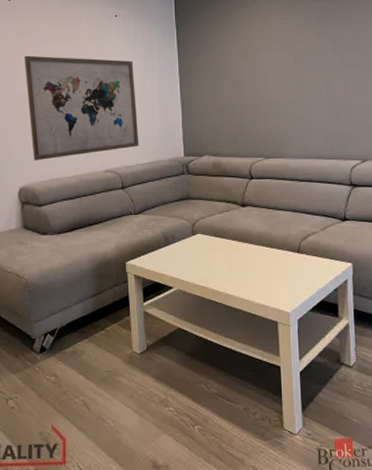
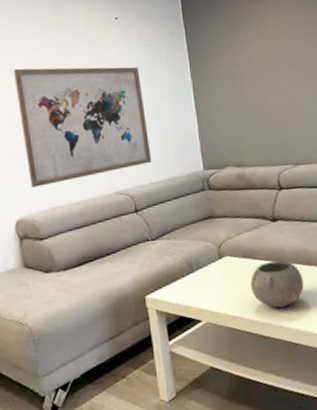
bowl: none [218,242,265,283] -> present [250,260,304,309]

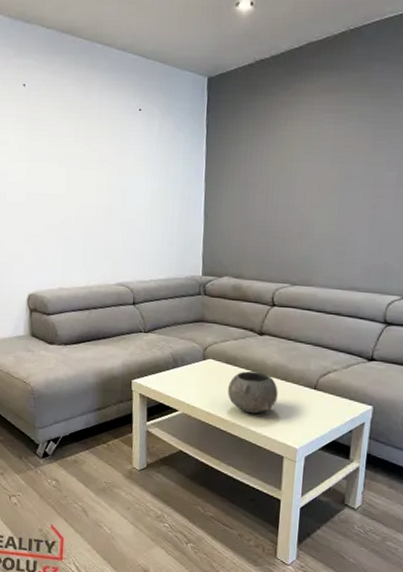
wall art: present [13,67,152,187] -> none [37,151,155,267]

